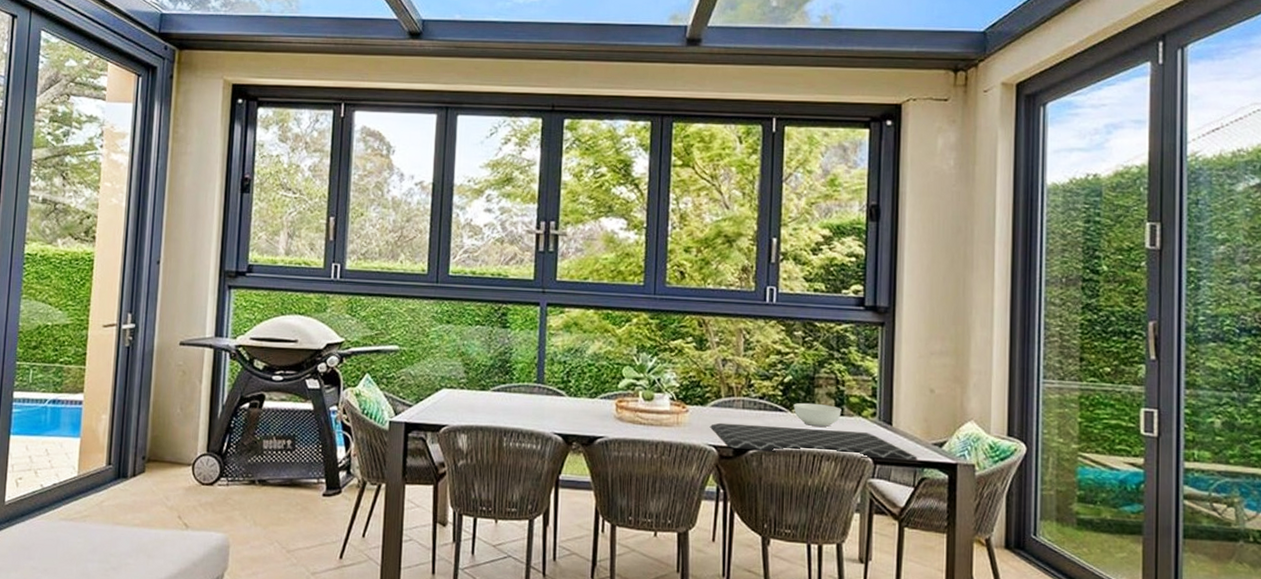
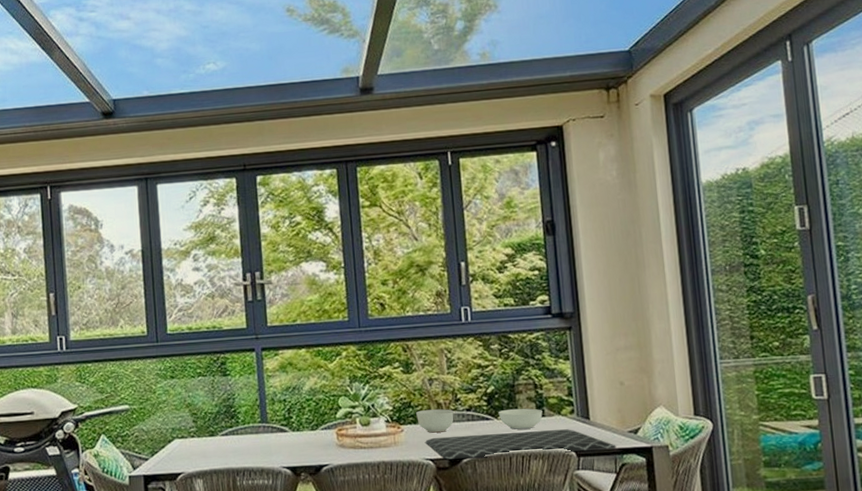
bowl: none [704,391,745,418] -> present [416,408,454,433]

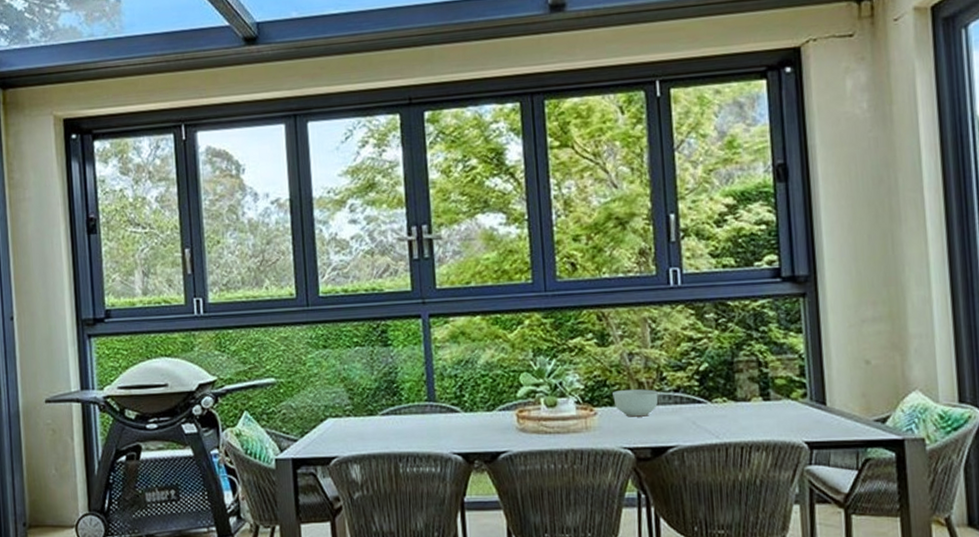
placemat: present [425,429,617,460] -> none [623,416,859,449]
bowl: present [498,408,543,430] -> none [712,390,768,416]

